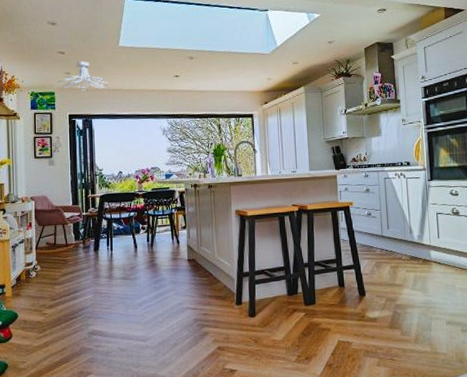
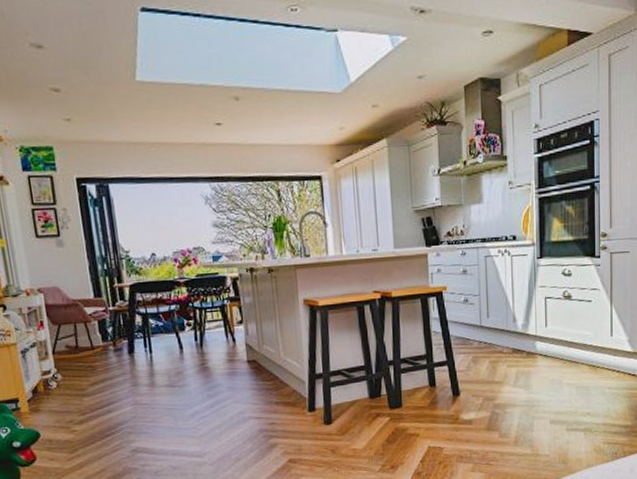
ceiling light fixture: present [58,61,109,92] -> none [55,102,128,146]

